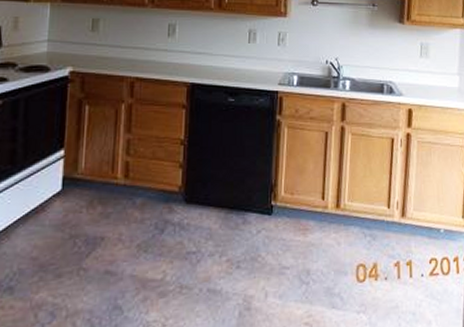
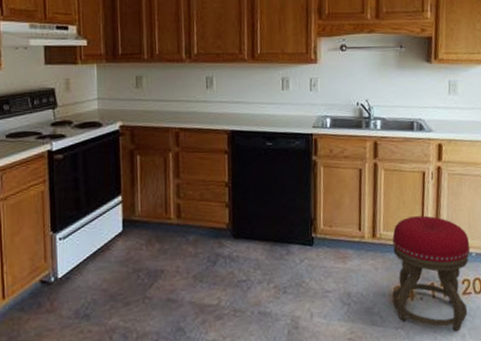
stool: none [355,186,439,317] -> present [392,215,470,331]

